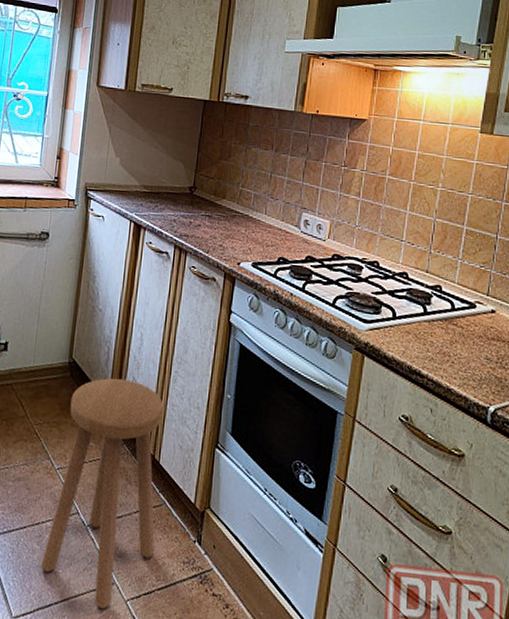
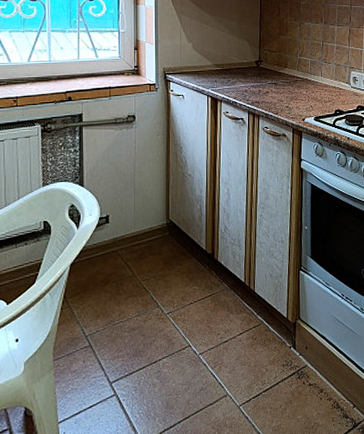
stool: present [41,378,164,609] -> none [162,229,259,417]

